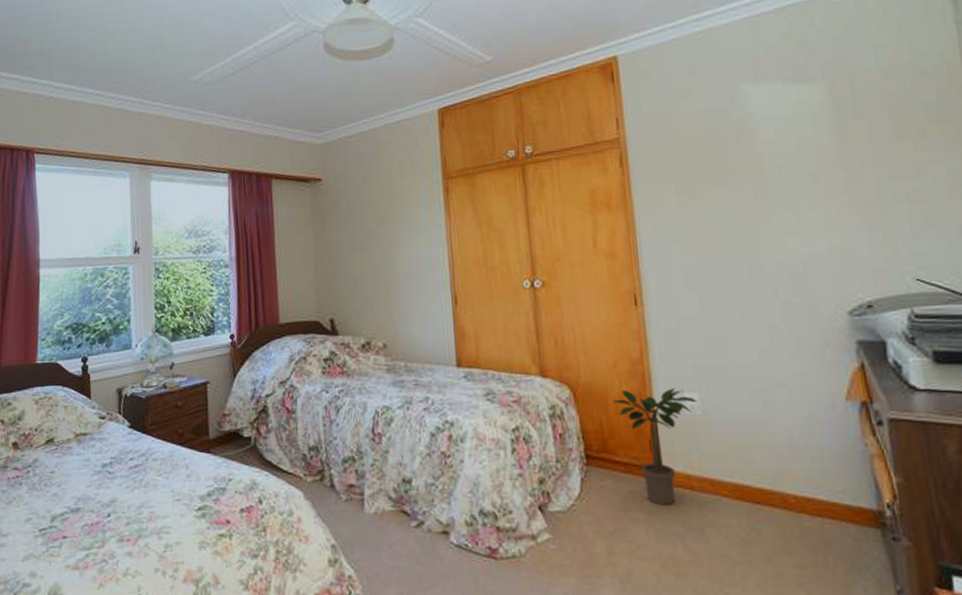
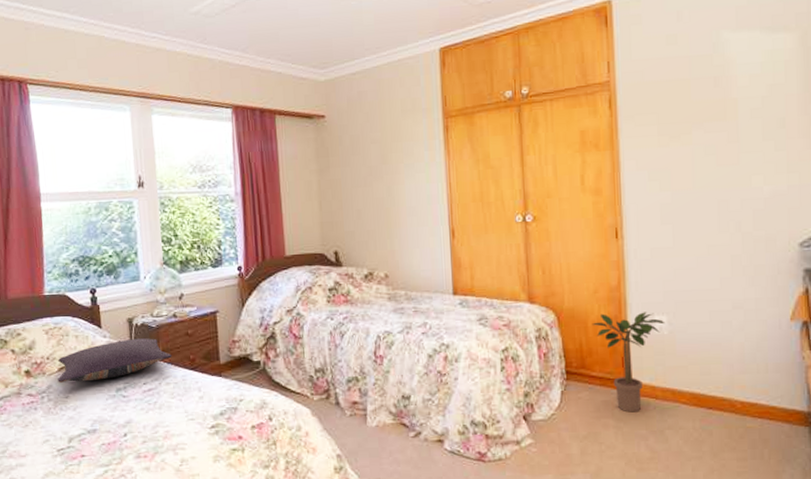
pillow: none [44,410,160,456] -> present [58,338,172,383]

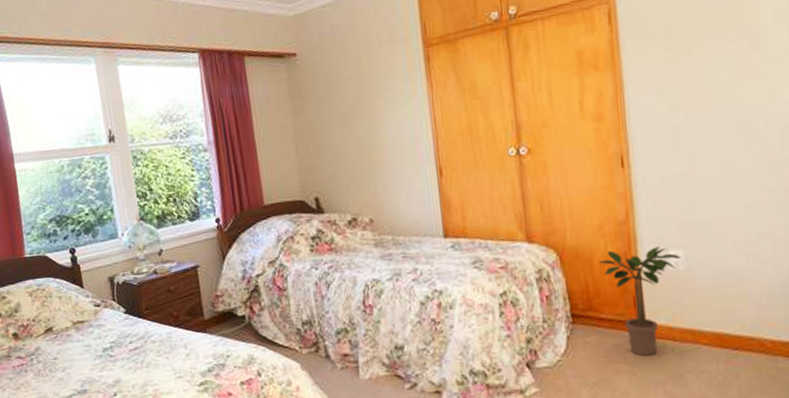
pillow: present [58,338,172,383] -> none [44,296,156,344]

